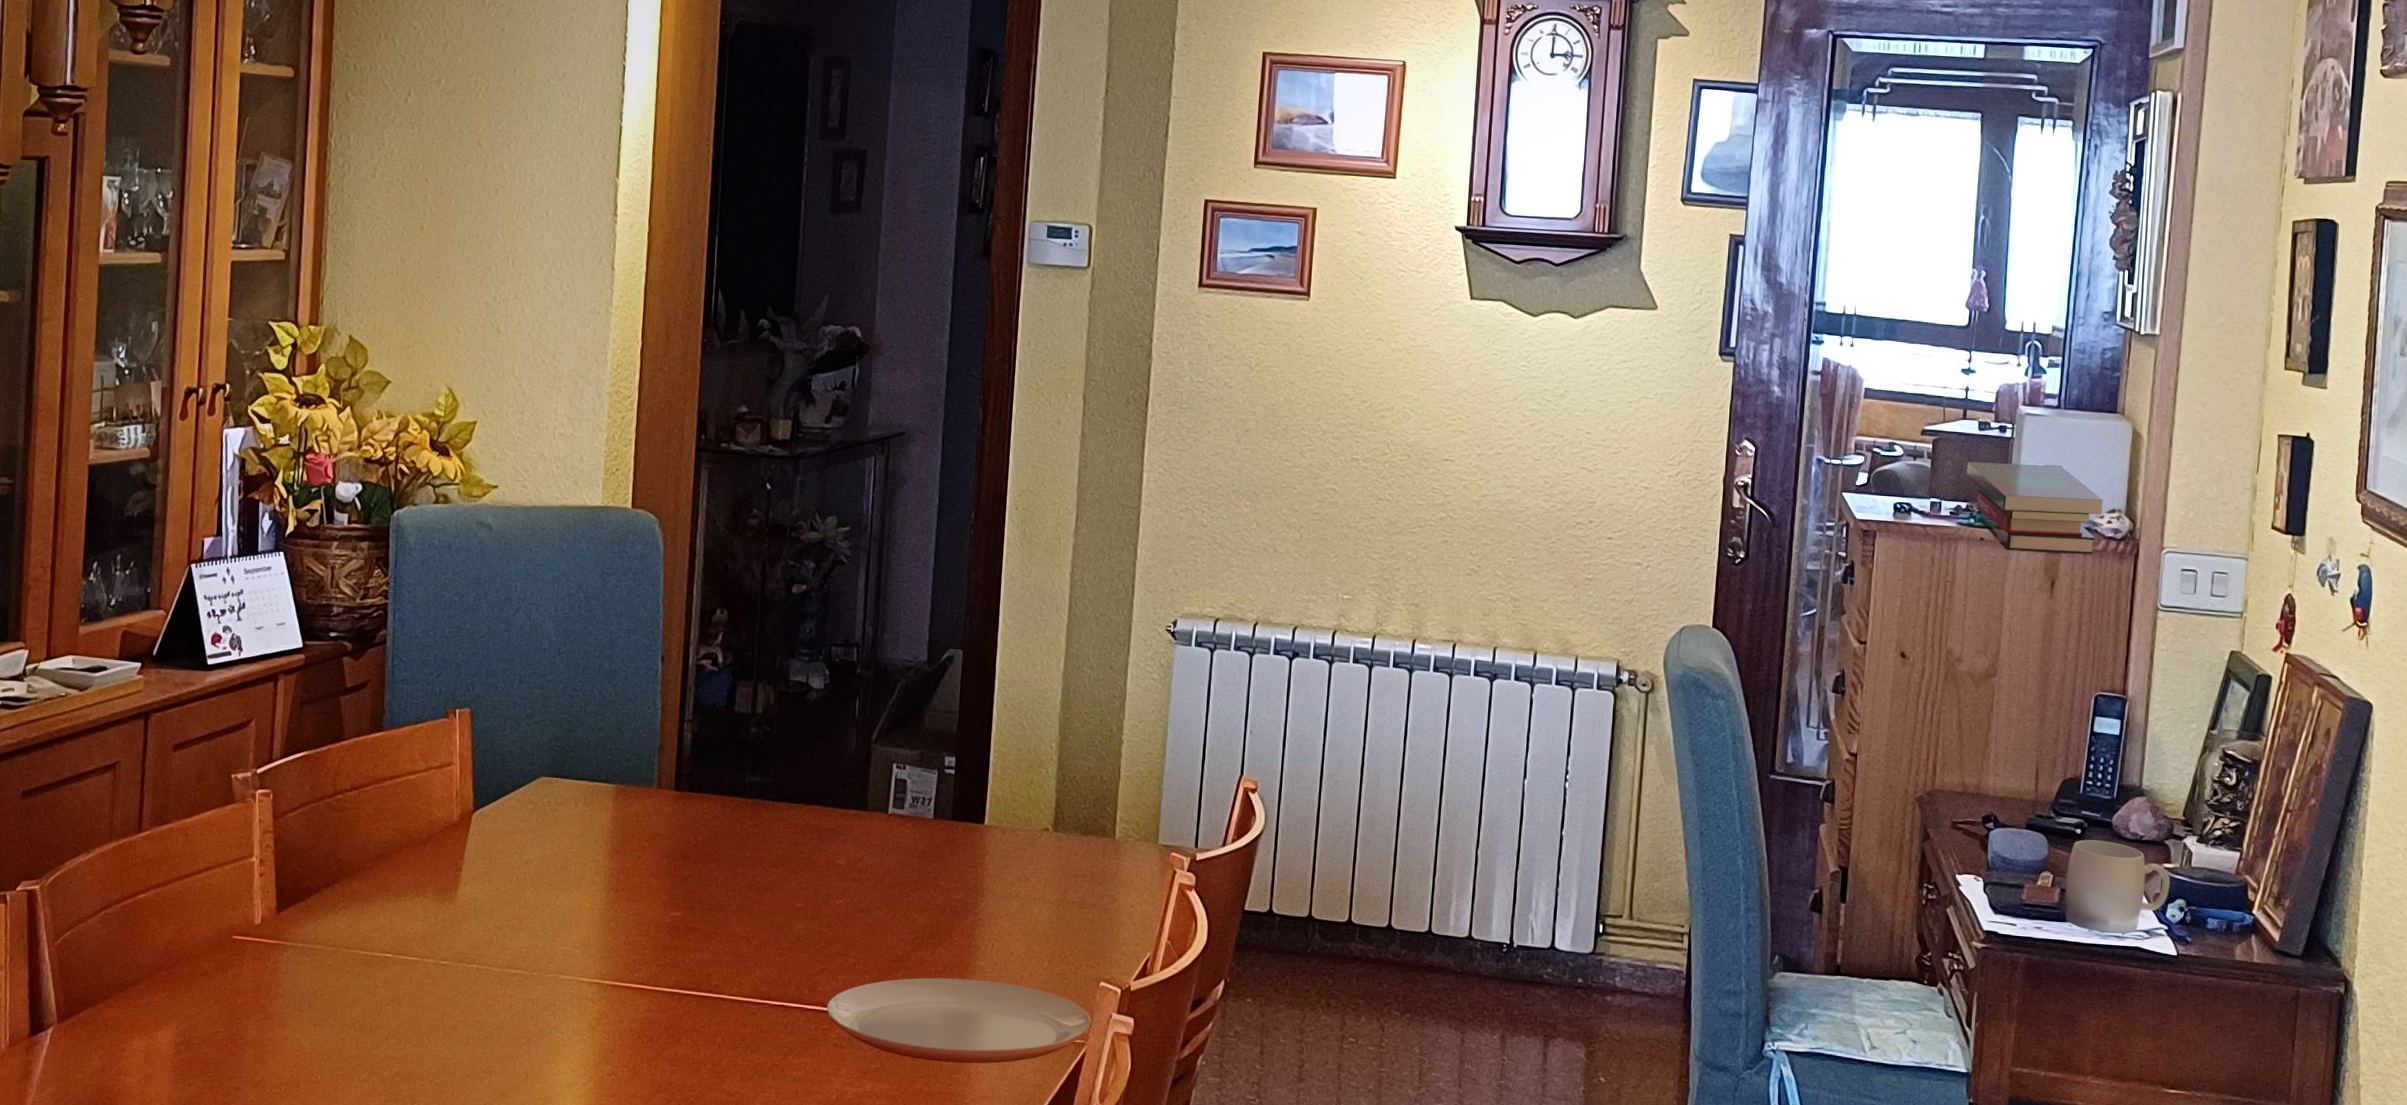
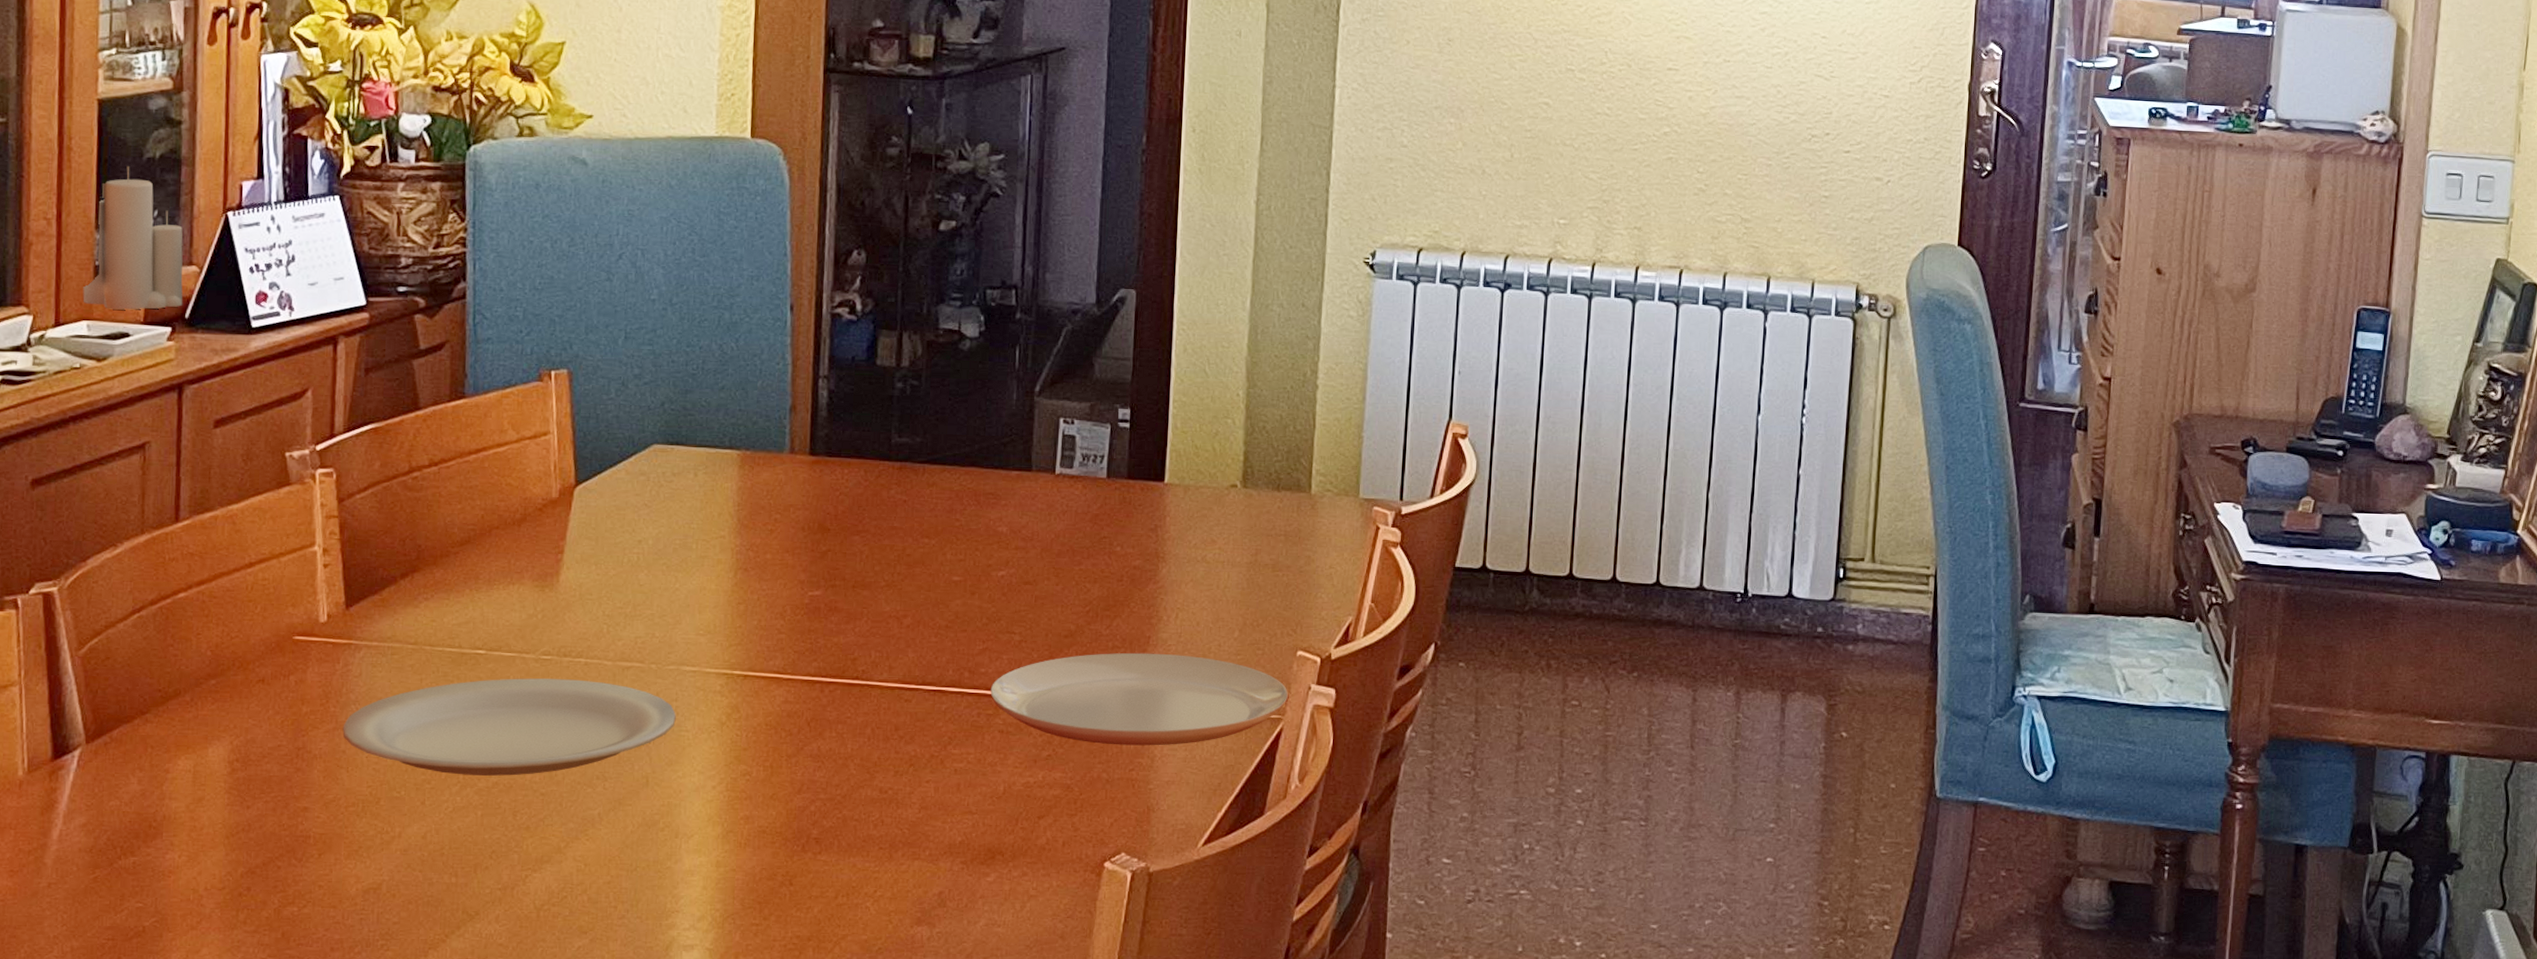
candle: none [70,523,154,647] -> present [83,166,183,310]
plate: none [270,980,553,1067] -> present [342,678,676,776]
books: present [1966,461,2103,555] -> none [2225,62,2367,160]
mug: present [2065,839,2170,934] -> none [2326,462,2434,560]

